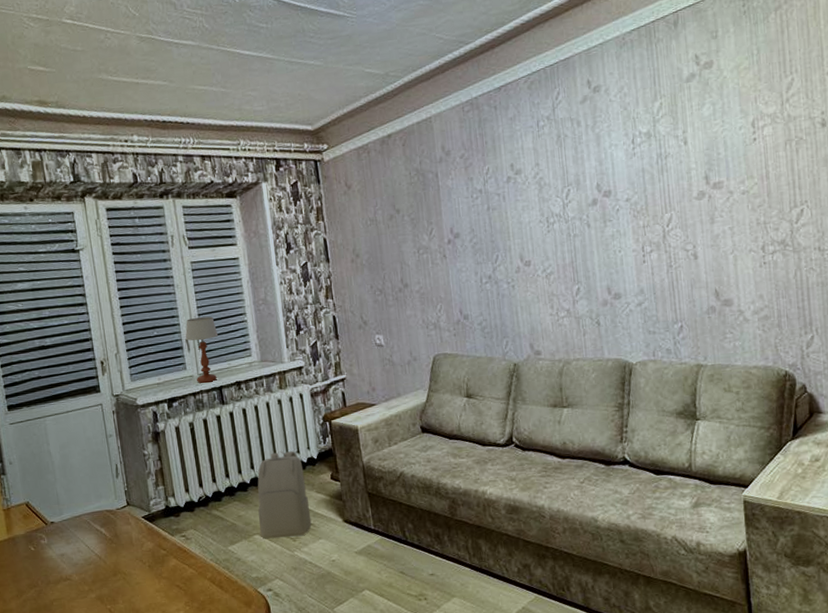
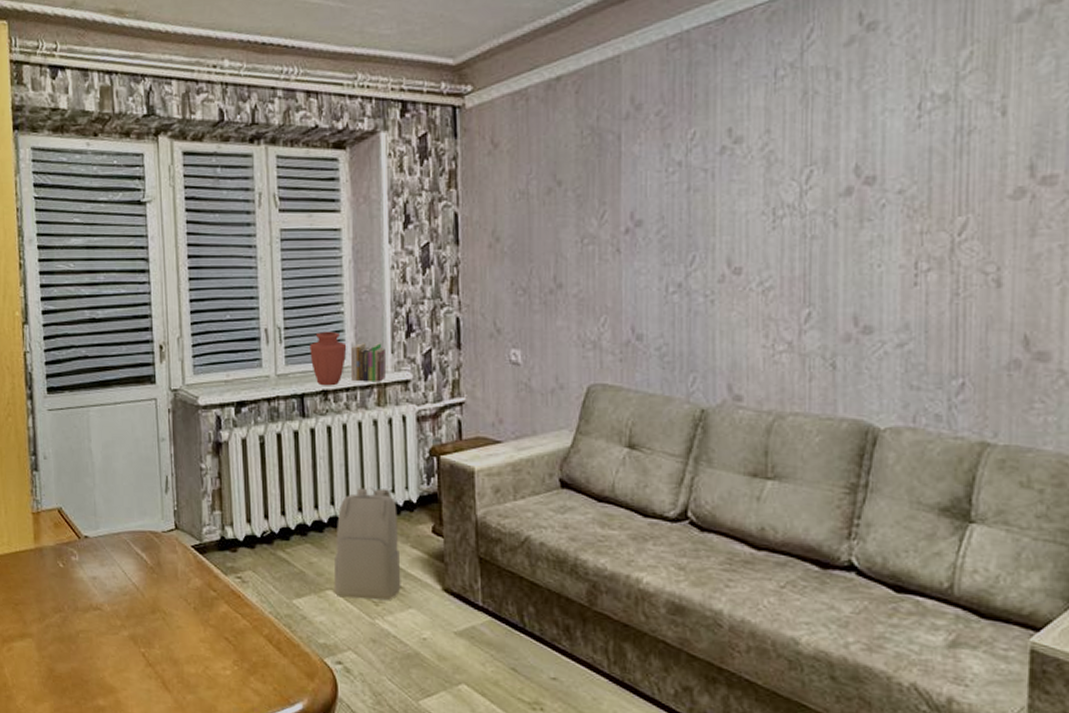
table lamp: present [185,316,219,384] -> none [264,302,306,388]
vase: none [222,336,252,379] -> present [310,332,347,386]
books: none [255,341,284,373] -> present [350,343,386,382]

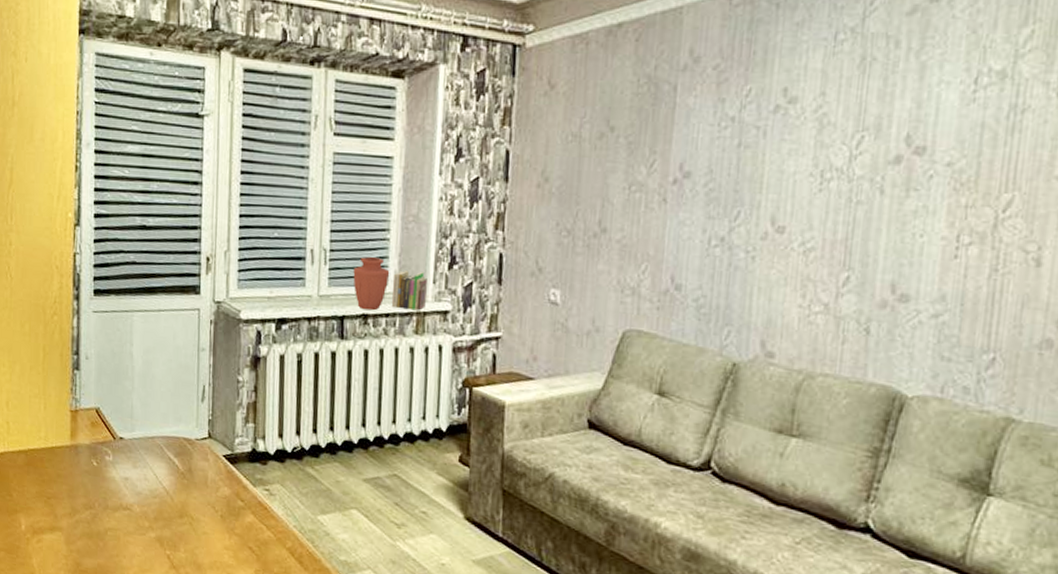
backpack: present [333,487,401,600] -> none [358,412,427,524]

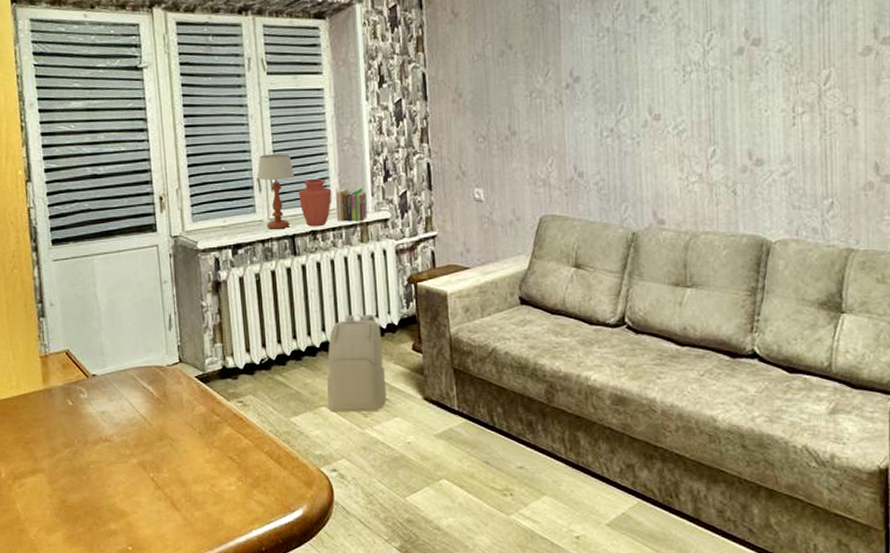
table lamp: none [310,224,352,309] -> present [257,154,295,230]
backpack: none [358,412,427,524] -> present [326,313,387,412]

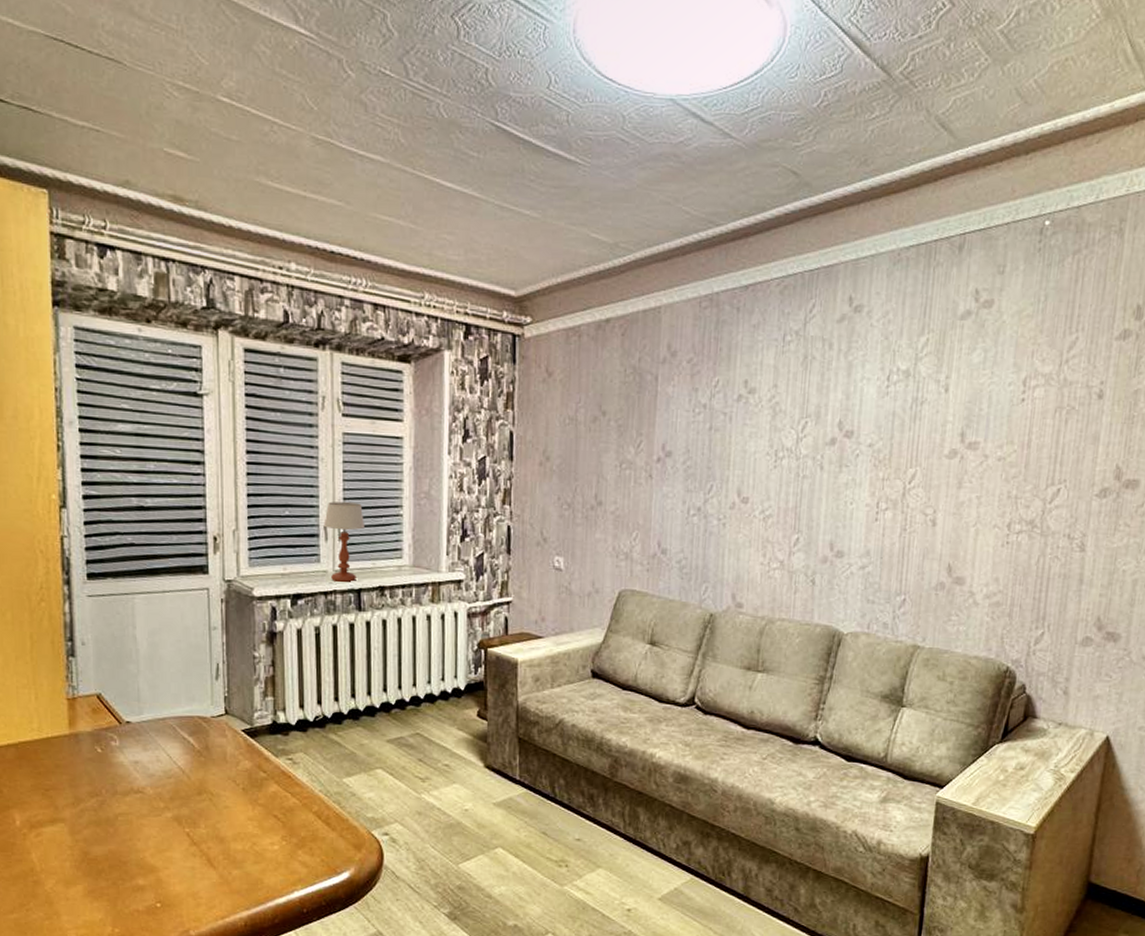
vase: present [298,179,332,227] -> none [368,532,405,583]
backpack: present [326,313,387,412] -> none [383,675,447,776]
books: present [335,187,367,222] -> none [407,544,441,581]

